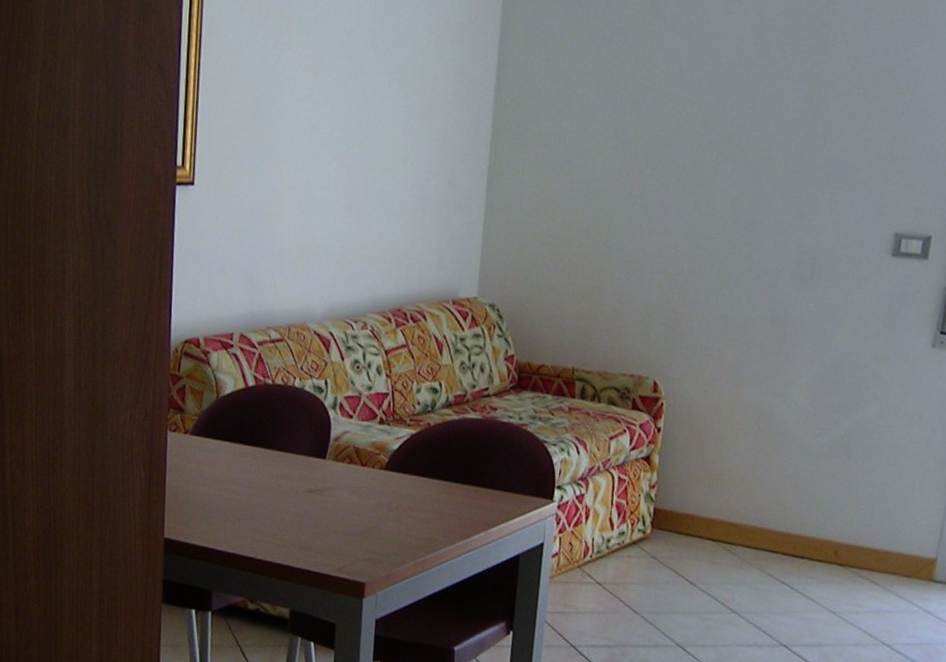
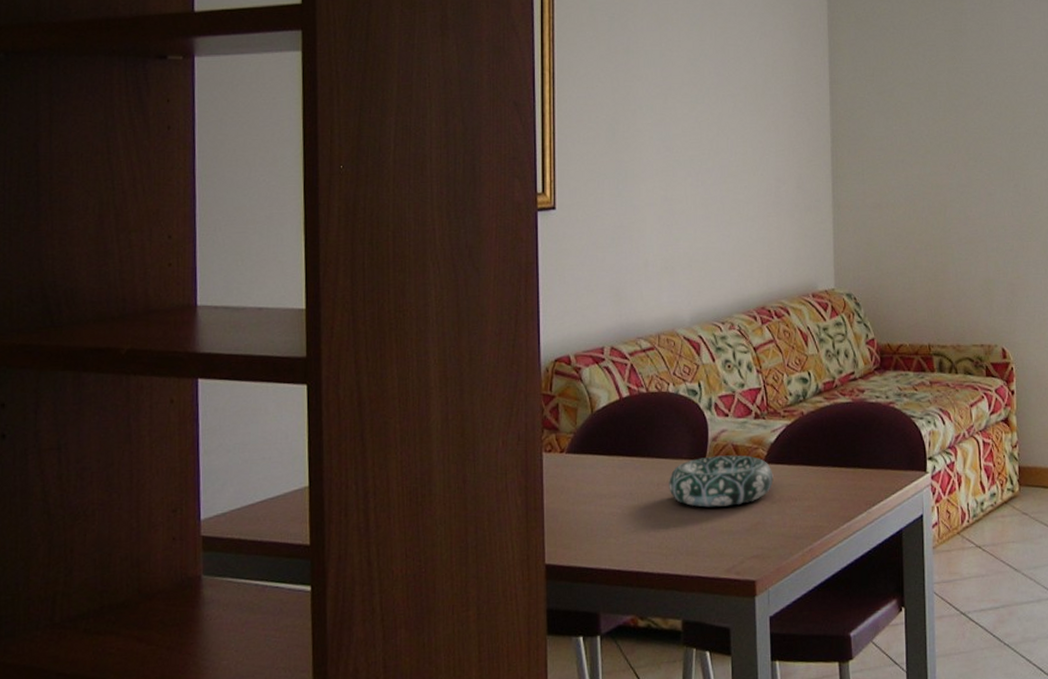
decorative bowl: none [287,456,393,508] -> present [669,455,774,507]

